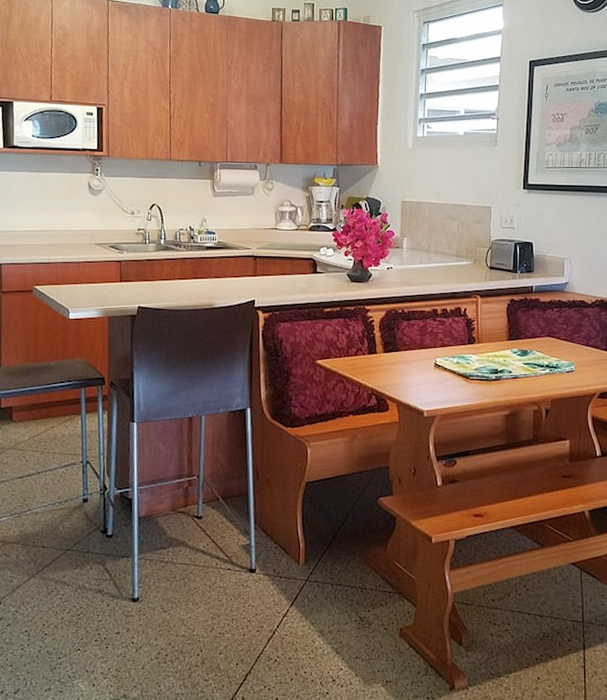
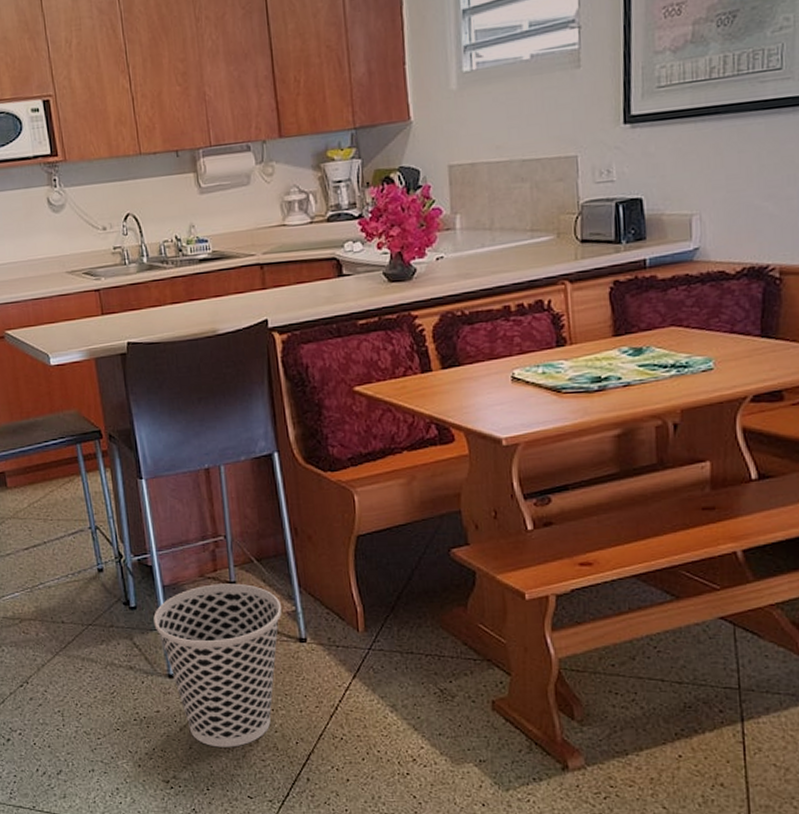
wastebasket: none [126,518,238,668] -> present [153,583,282,747]

